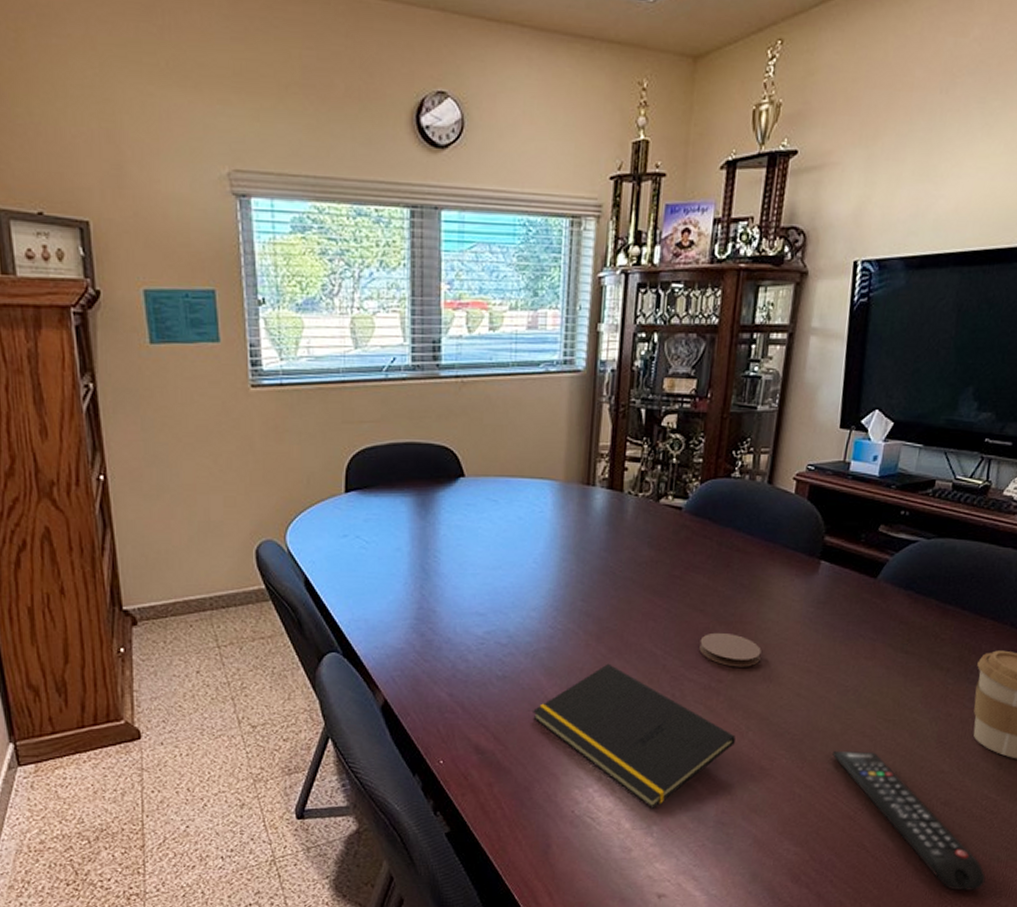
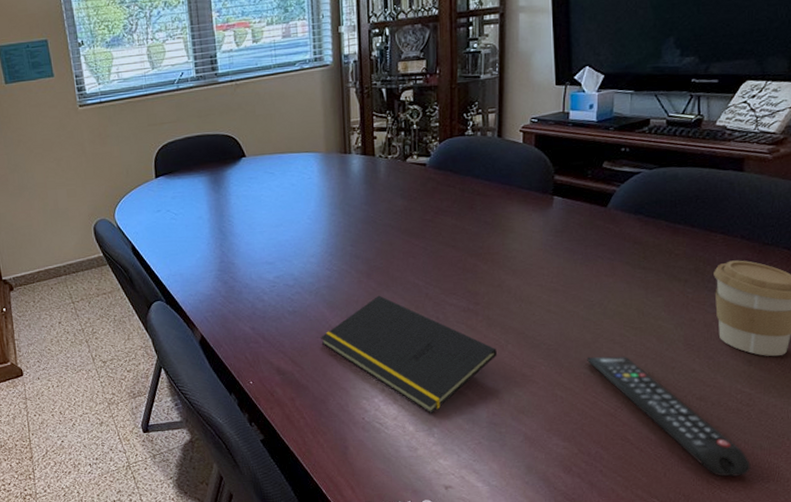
coaster: present [699,632,761,667] -> none [455,263,510,291]

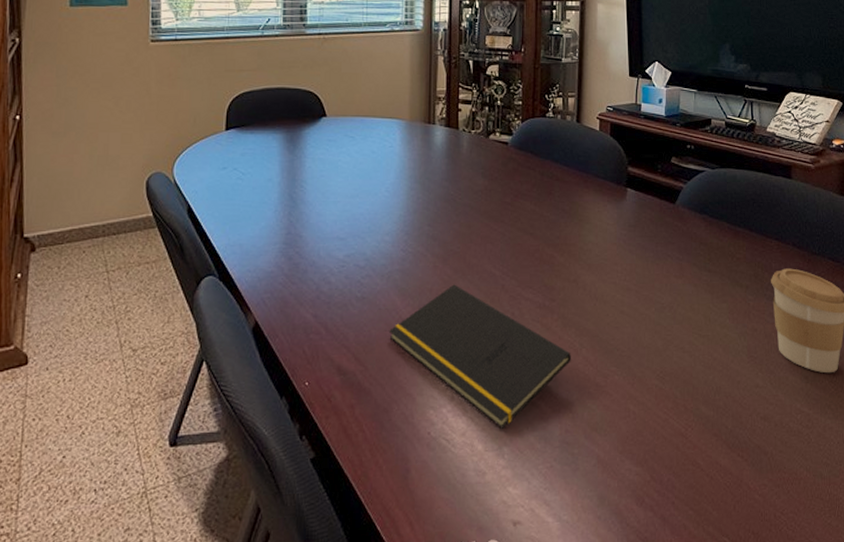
remote control: present [587,355,751,477] -> none [658,366,813,511]

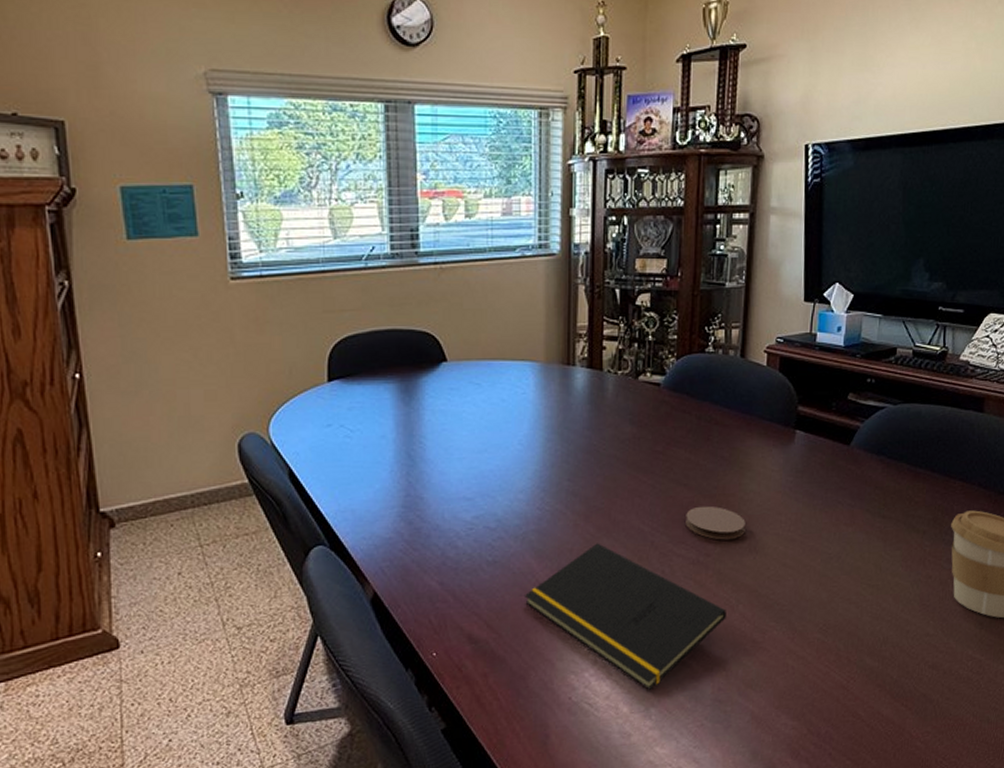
coaster: none [532,254,586,287] -> present [685,505,746,540]

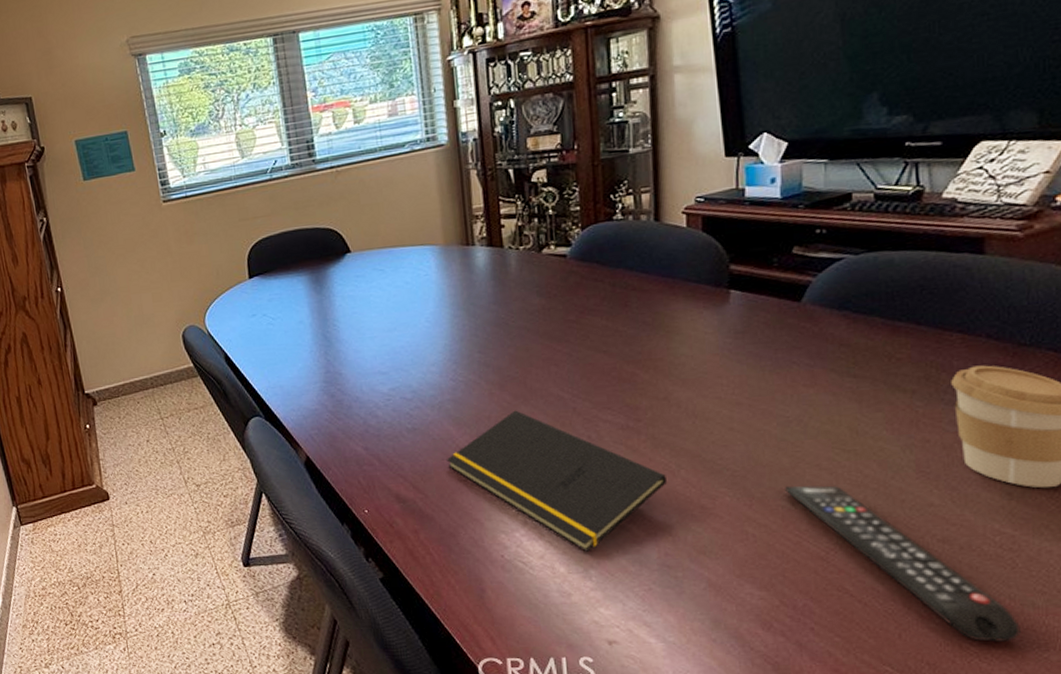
coaster: present [685,505,746,540] -> none [608,371,680,405]
remote control: none [821,617,978,755] -> present [785,485,1021,643]

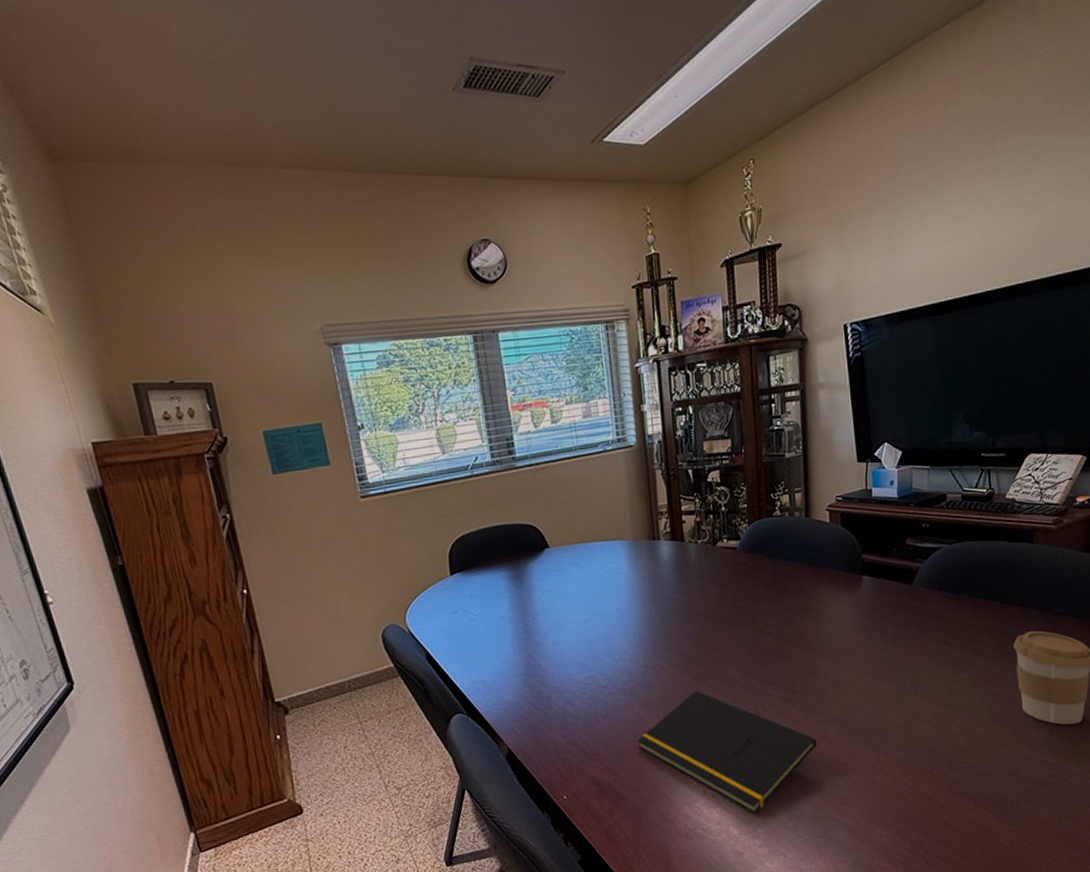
remote control: present [785,485,1021,643] -> none [903,735,1059,850]

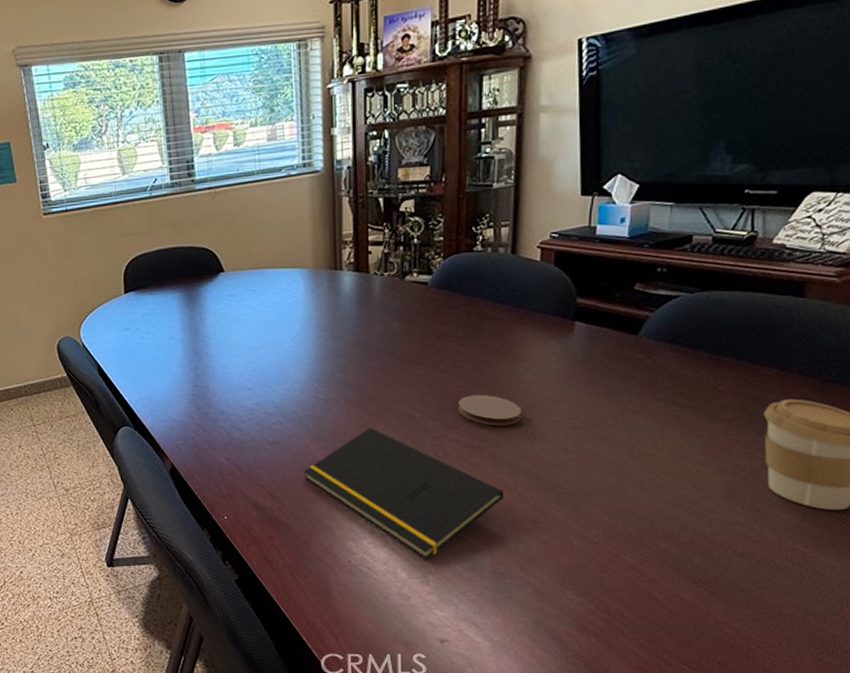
coaster: none [771,649,826,678] -> present [458,394,522,426]

